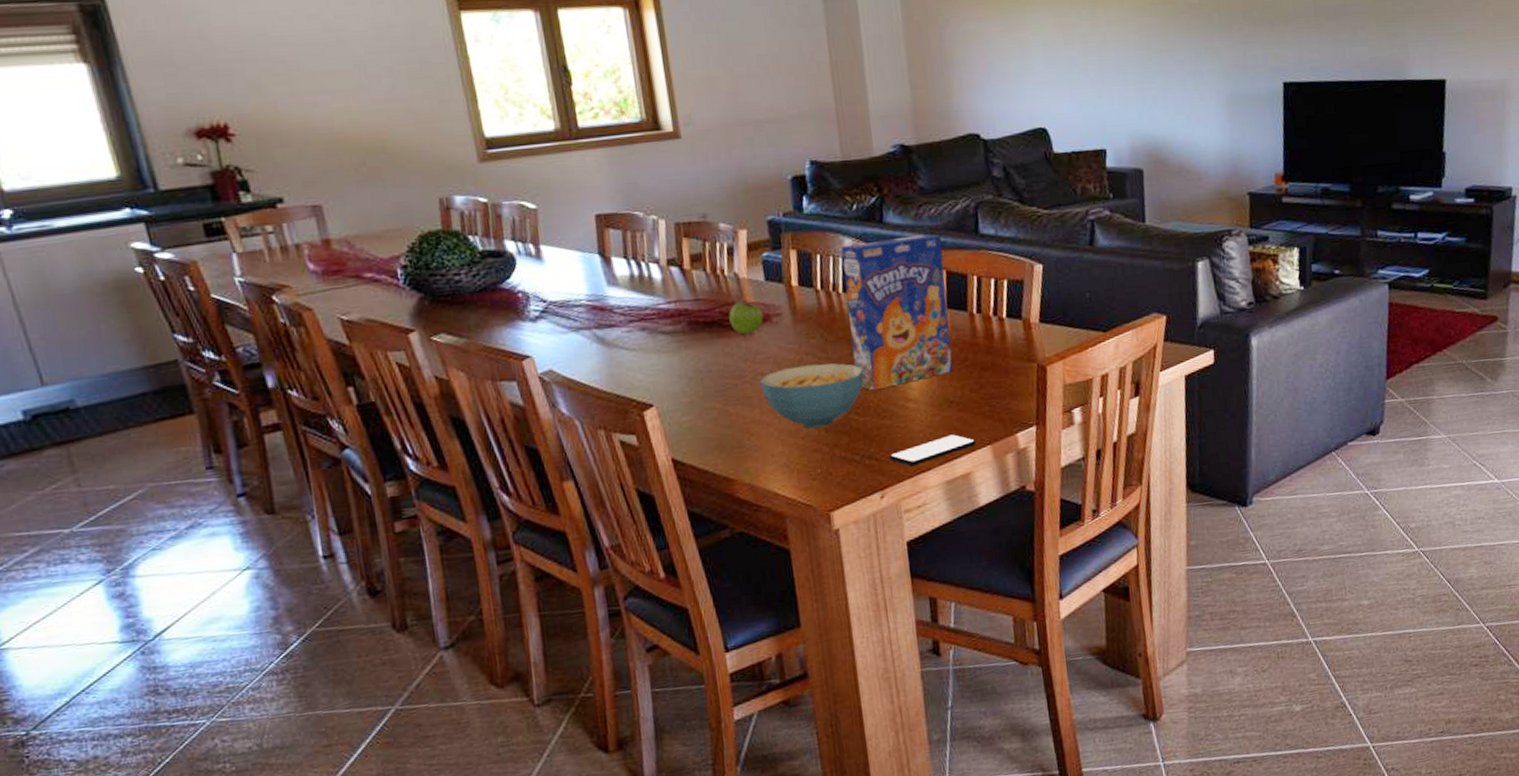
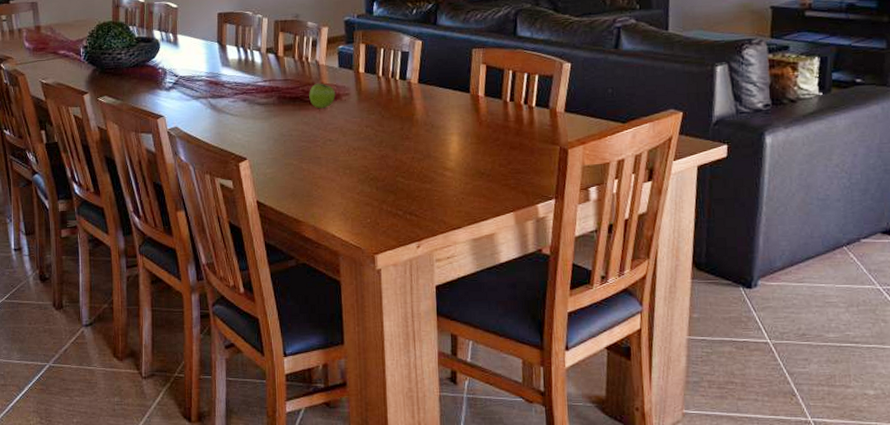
cereal bowl: present [760,363,864,429] -> none [328,135,411,186]
cereal box: present [841,234,954,391] -> none [401,35,487,160]
smartphone: present [888,434,977,467] -> none [426,200,502,224]

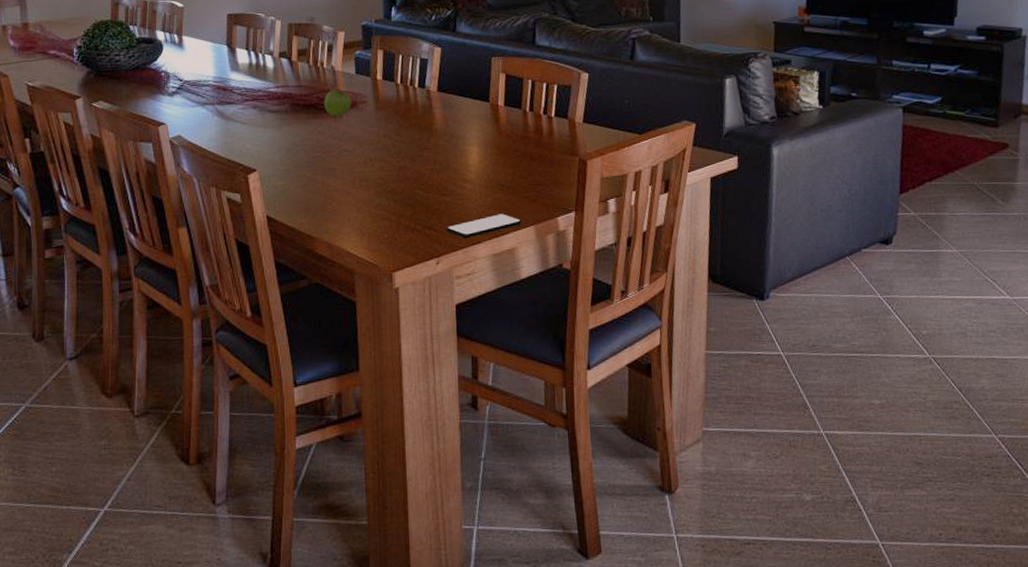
smartphone: none [426,200,502,224] -> present [446,214,522,239]

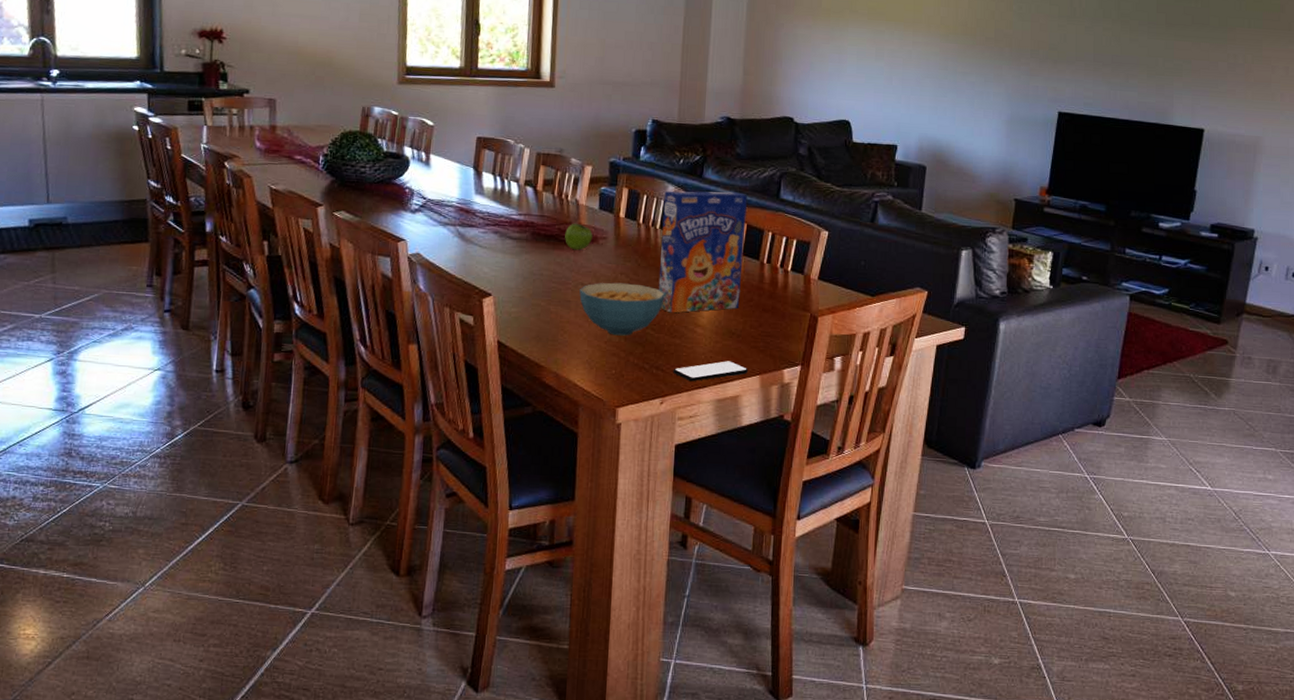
cereal bowl: none [344,145,430,199] -> present [579,282,665,336]
cereal box: none [419,43,507,171] -> present [658,191,748,313]

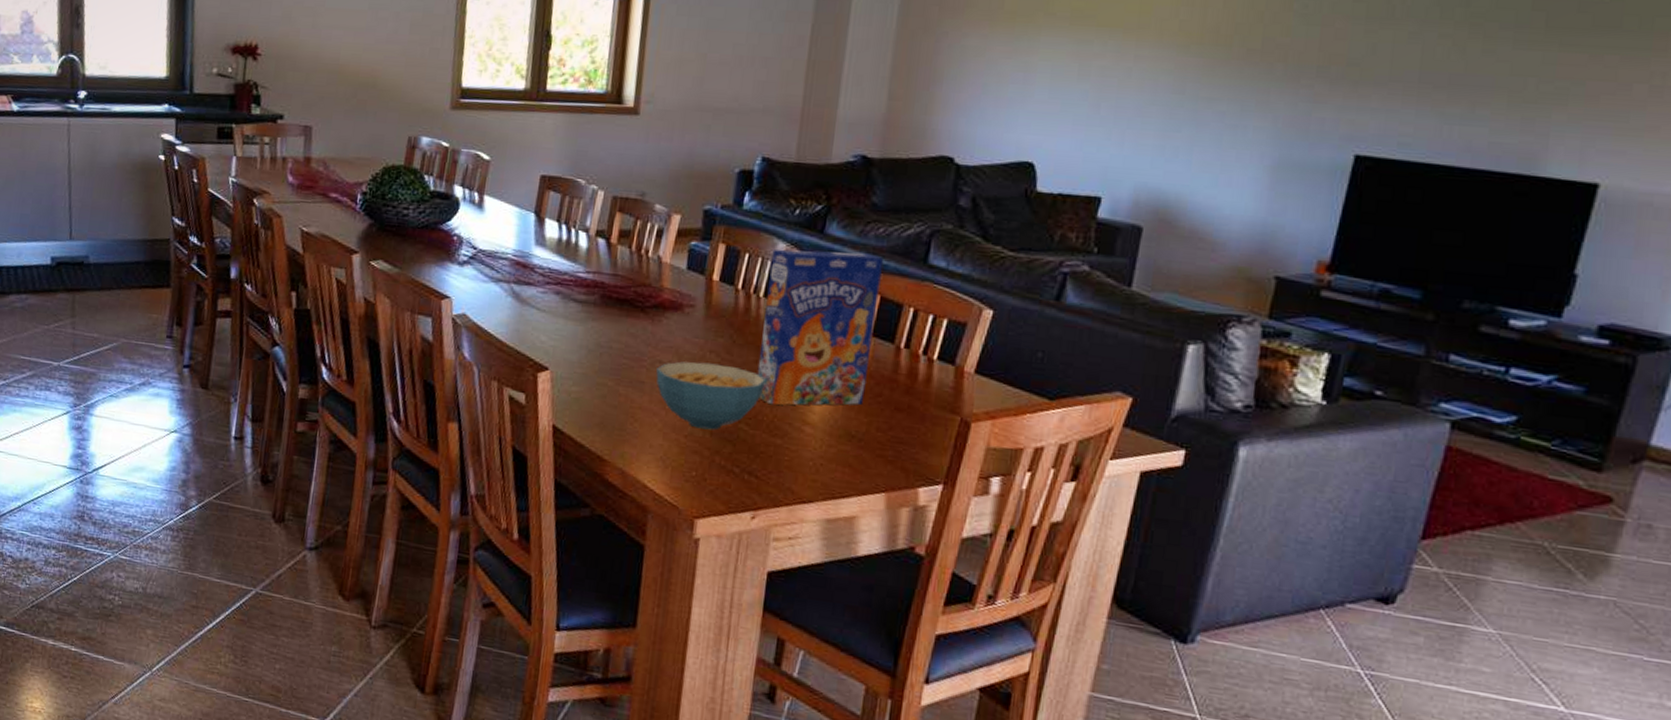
fruit: present [565,223,593,251] -> none [641,285,677,320]
smartphone: present [673,361,748,382] -> none [770,471,871,495]

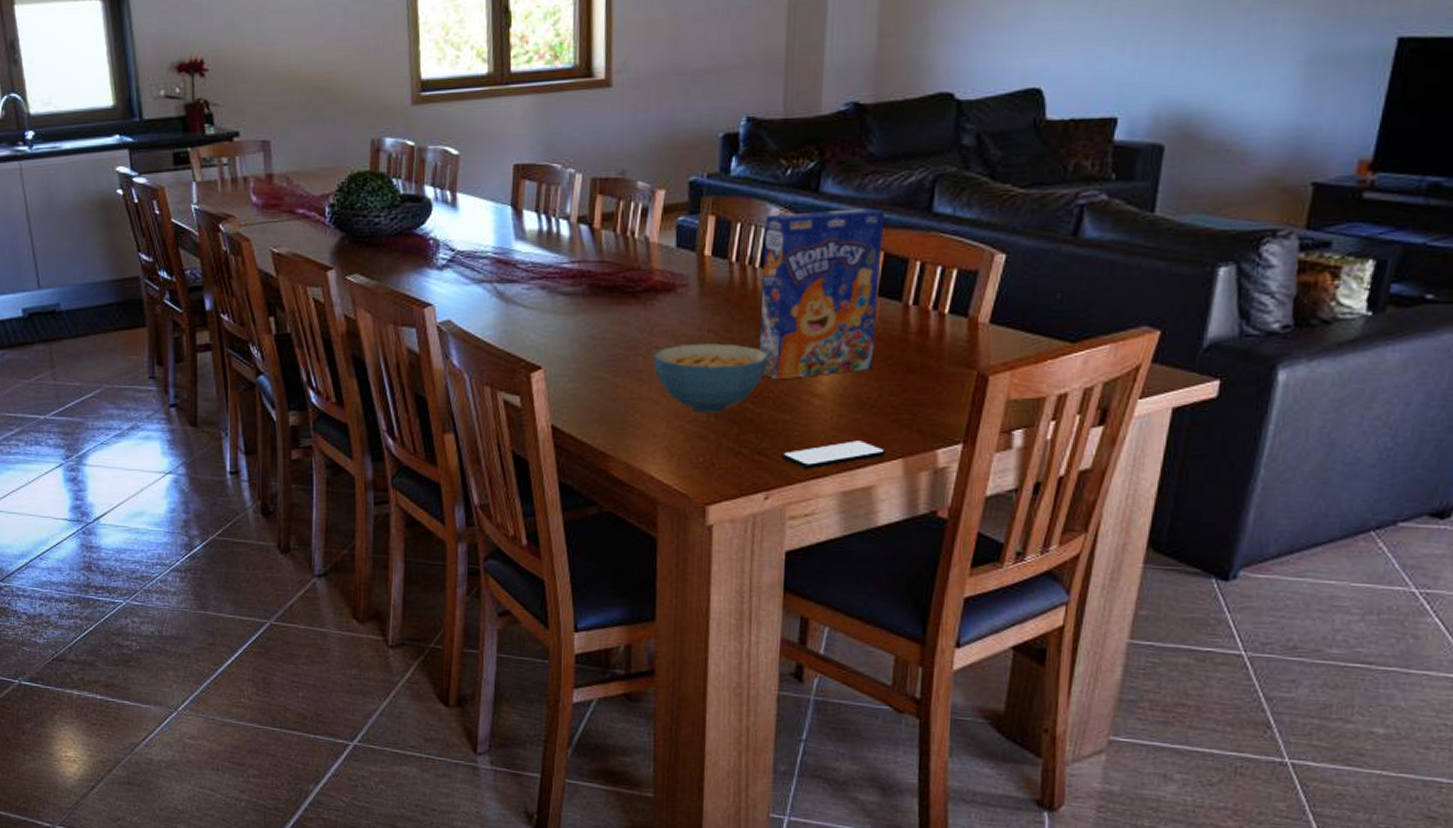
smartphone: none [770,471,871,495] -> present [781,440,887,470]

